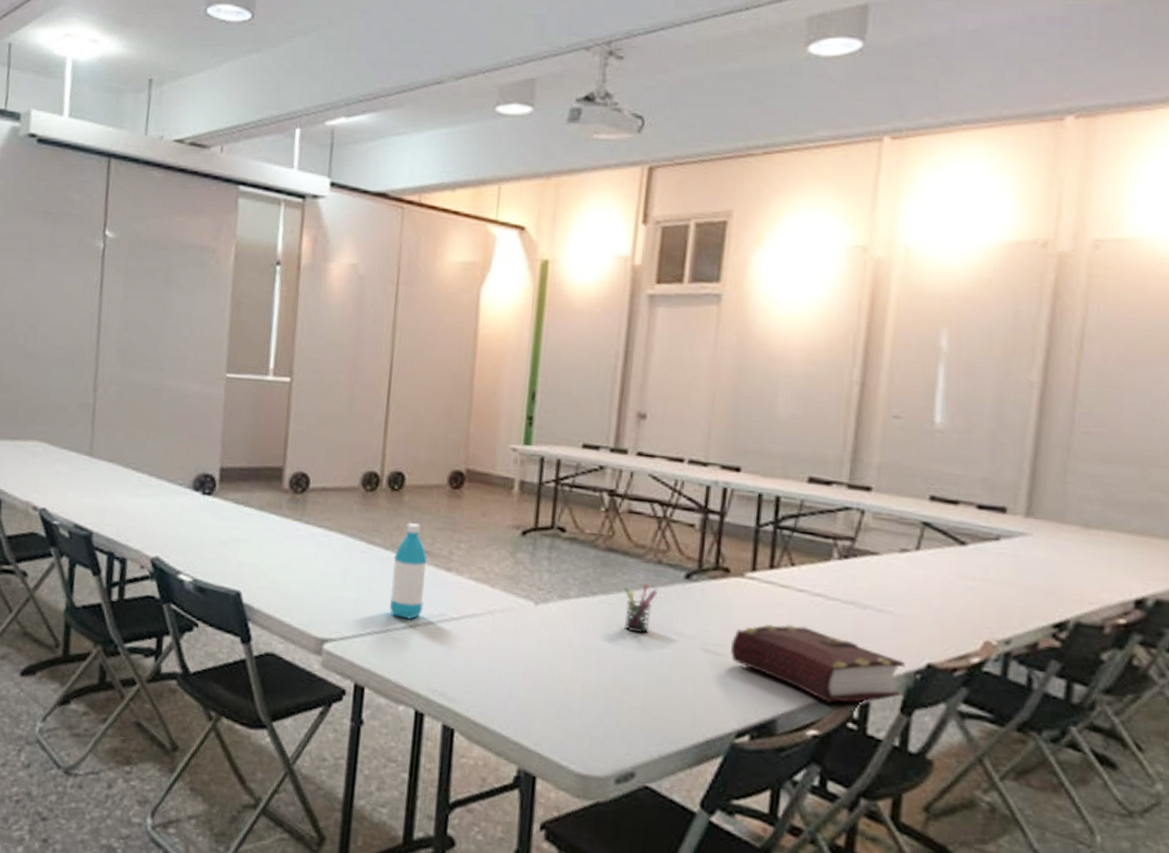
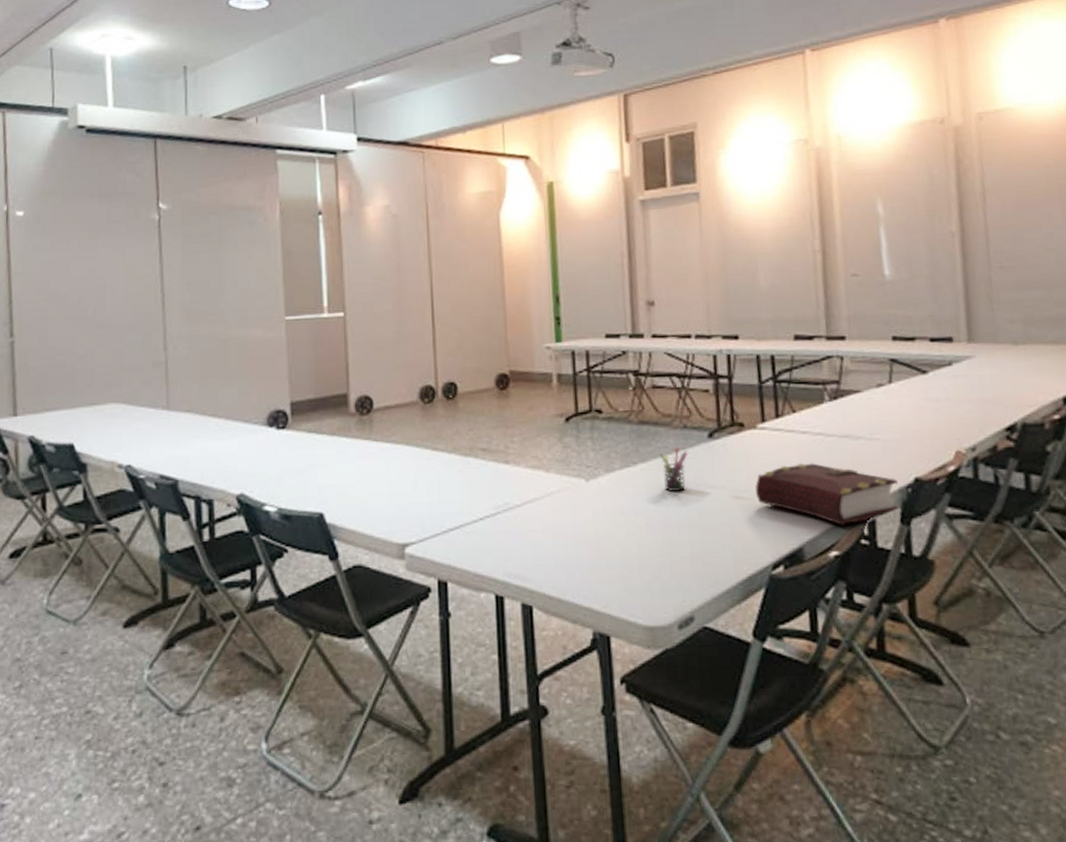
water bottle: present [390,523,428,620] -> none [457,426,489,513]

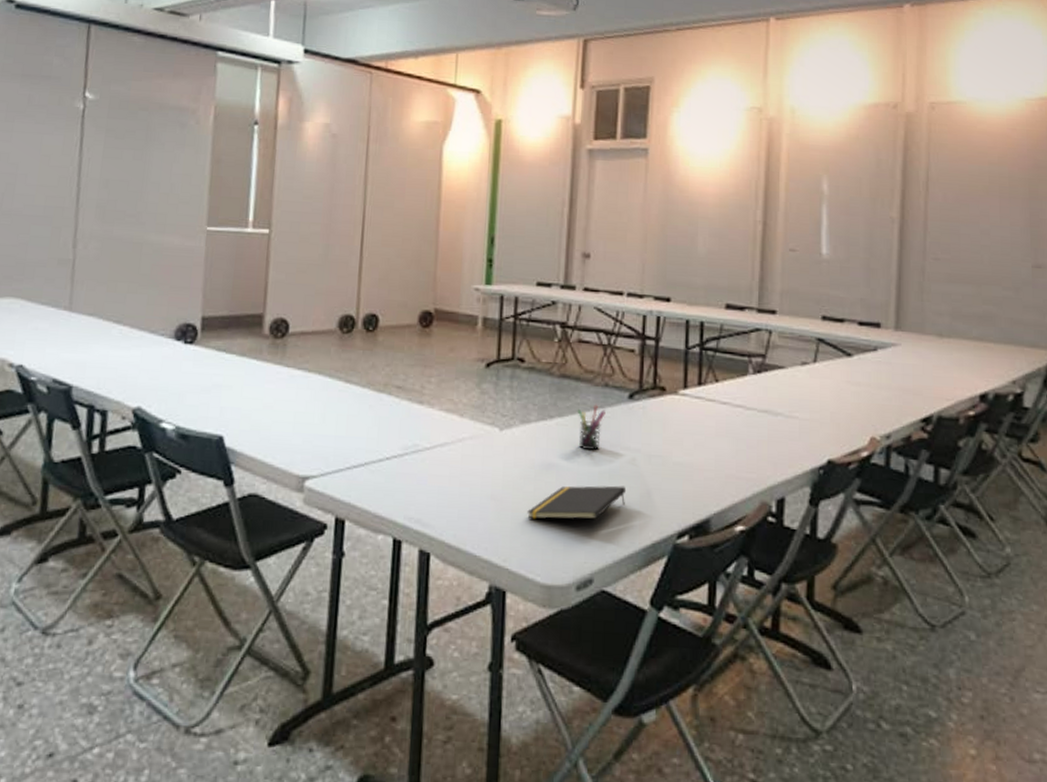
notepad: none [622,523,717,564] -> present [527,485,627,520]
book: present [755,463,901,525] -> none [670,434,810,501]

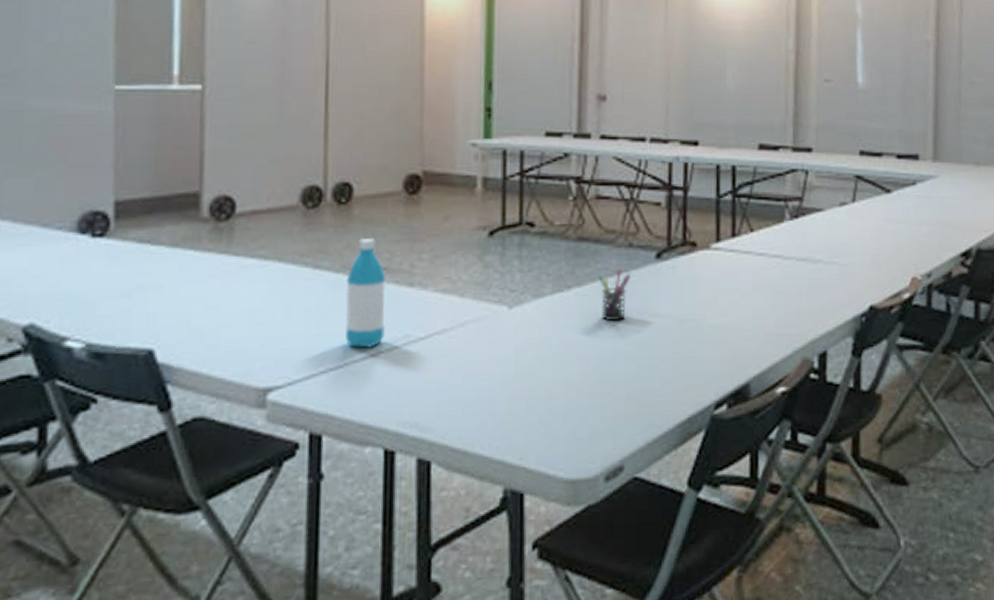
water bottle: none [367,361,402,452] -> present [345,239,386,348]
notepad: present [527,485,627,520] -> none [545,357,658,407]

